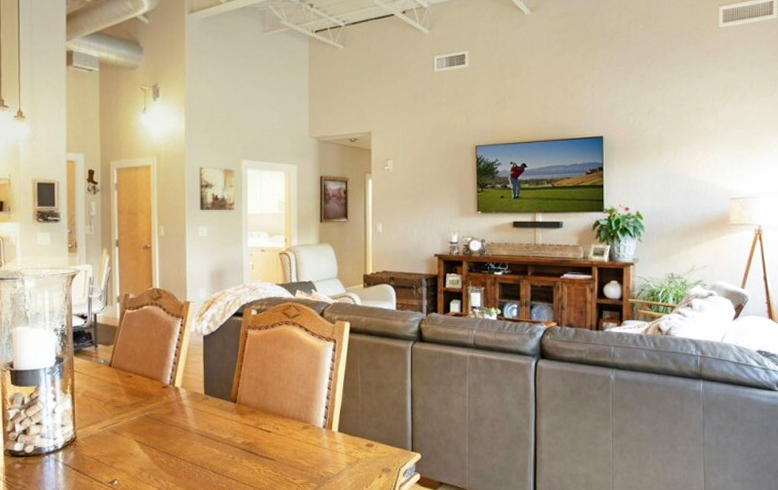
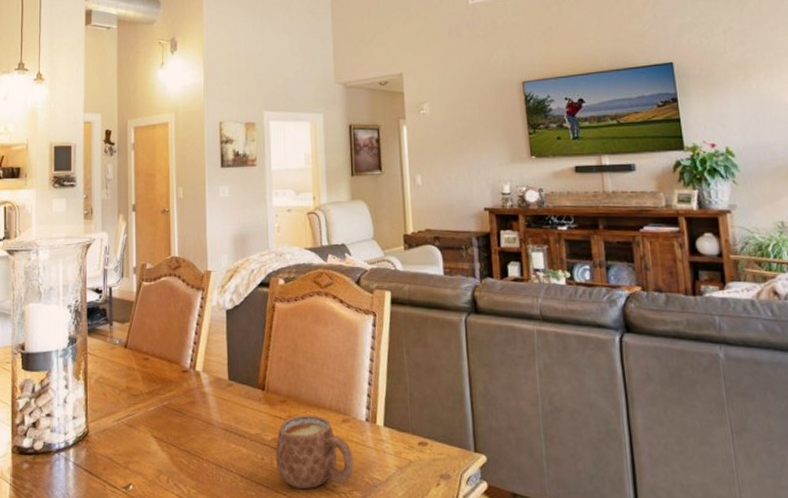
mug: none [245,423,312,481] -> present [276,415,354,488]

